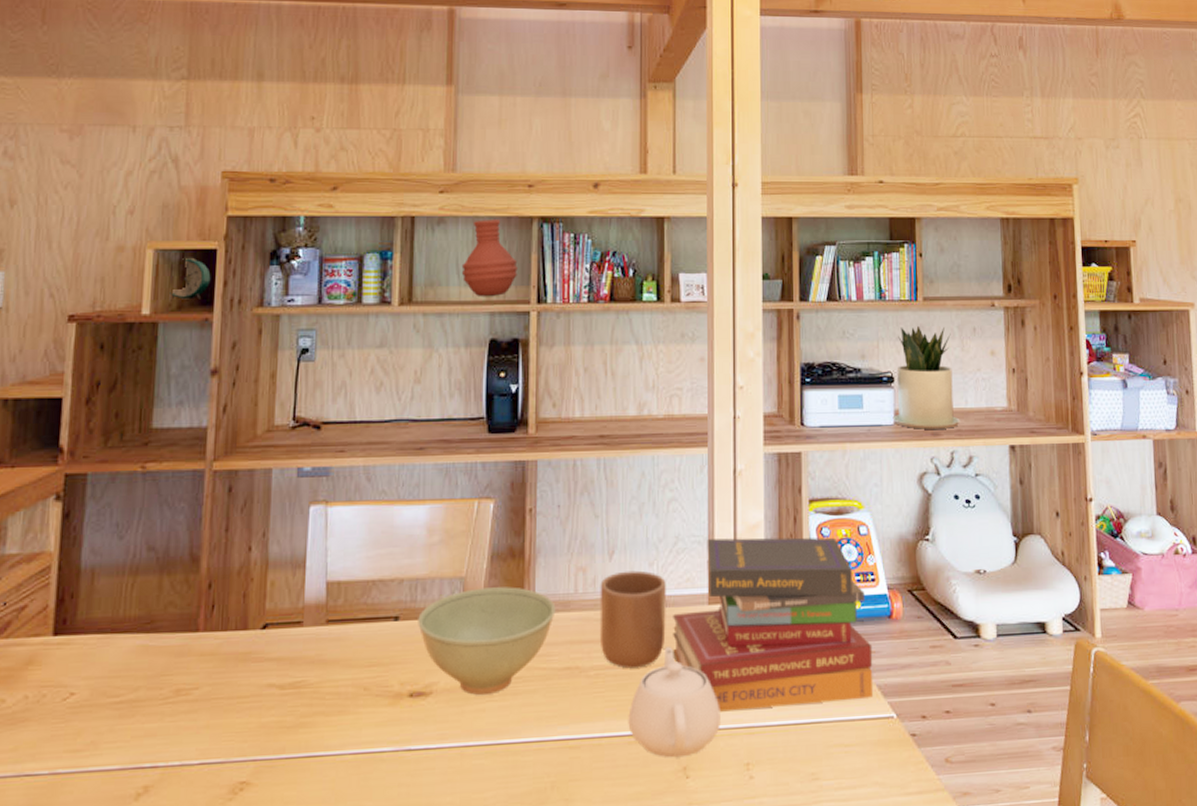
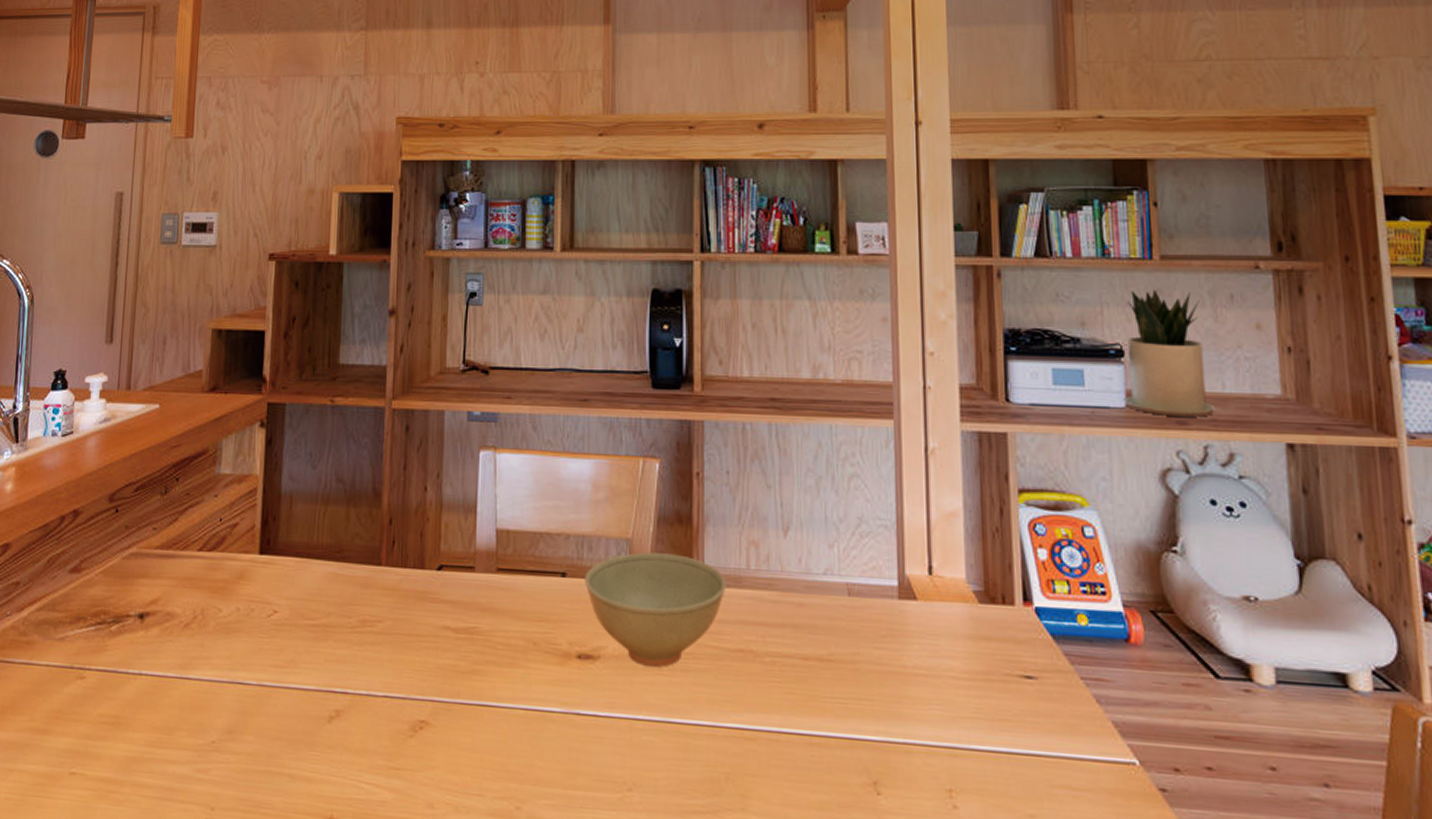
alarm clock: present [169,257,211,300] -> none [352,200,388,241]
vase: present [461,220,518,297] -> none [622,163,679,245]
mug: present [599,570,666,668] -> none [774,550,850,660]
teapot: present [628,647,720,758] -> none [809,641,916,771]
books: present [673,537,874,712] -> none [857,524,1108,736]

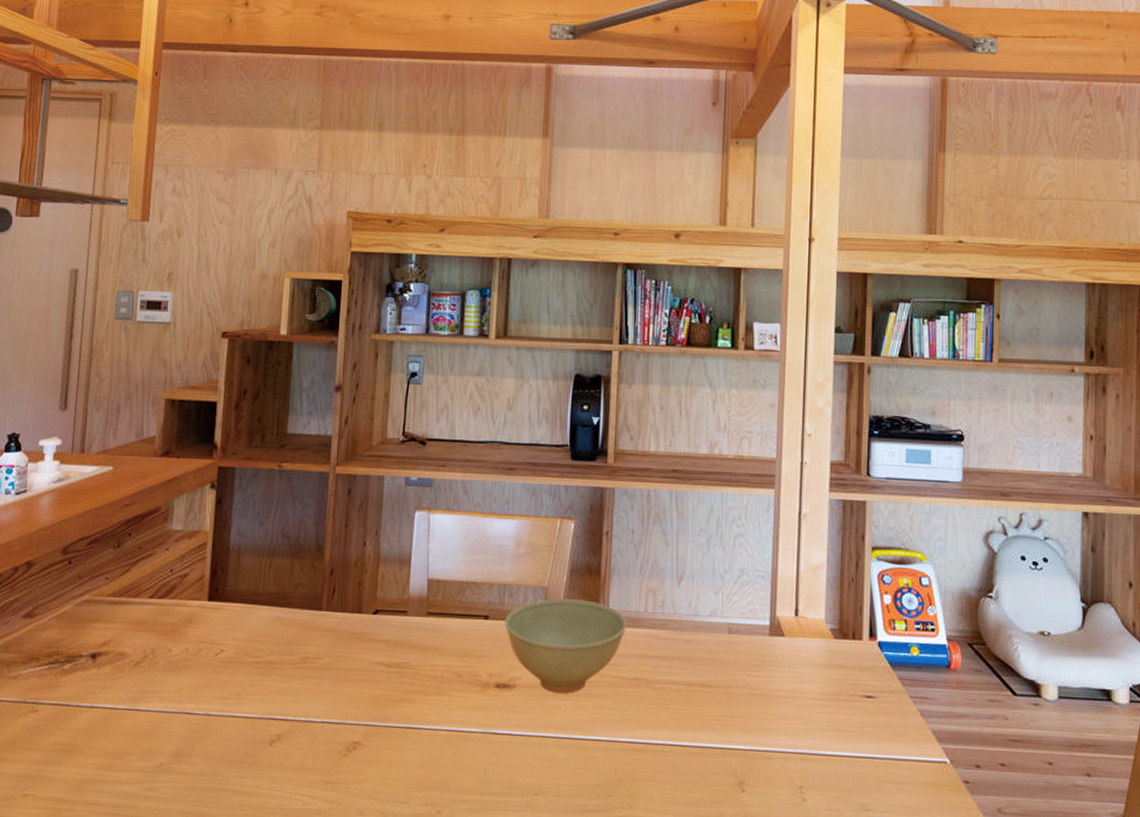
alarm clock: none [352,200,388,241] -> present [302,286,337,324]
planter: present [1123,289,1216,417] -> none [960,386,1031,490]

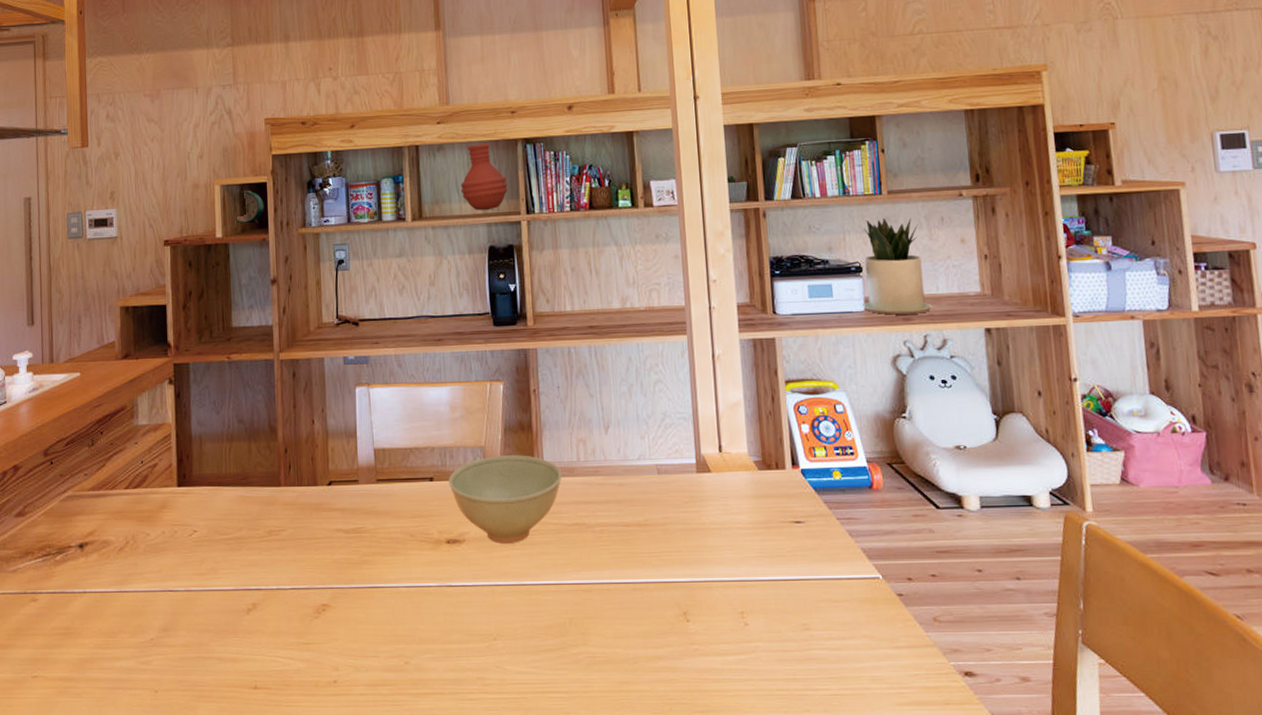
vase: none [551,264,602,336] -> present [460,143,508,211]
planter: none [960,386,1031,490] -> present [863,217,932,315]

